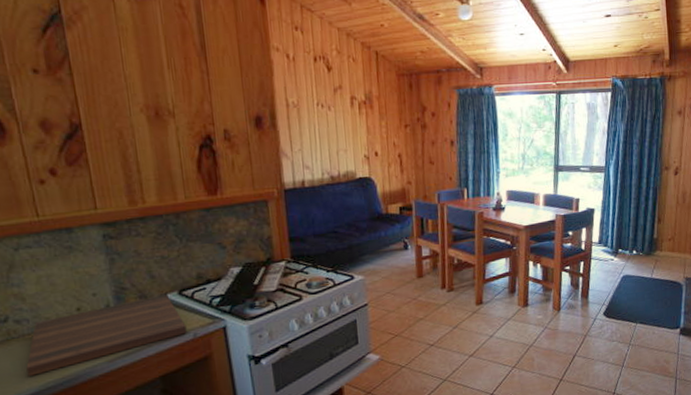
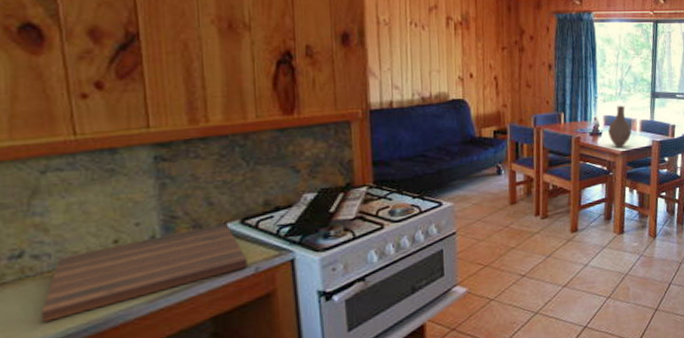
vase: none [510,179,535,222] -> present [607,105,632,148]

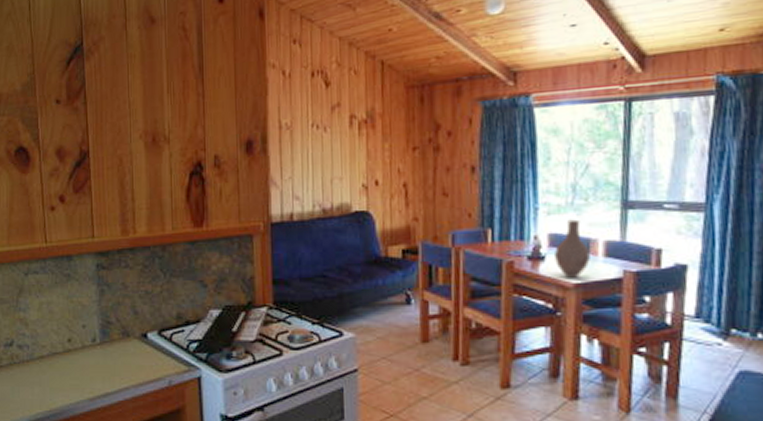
cutting board: present [41,222,248,322] -> none [22,332,163,404]

